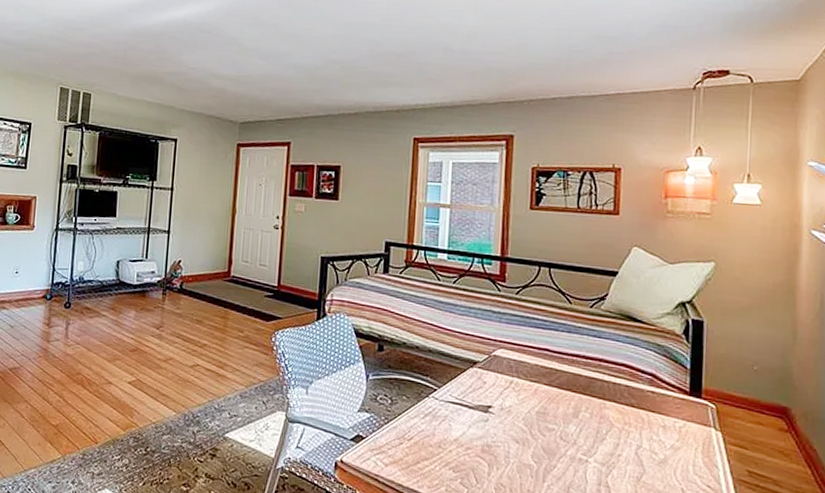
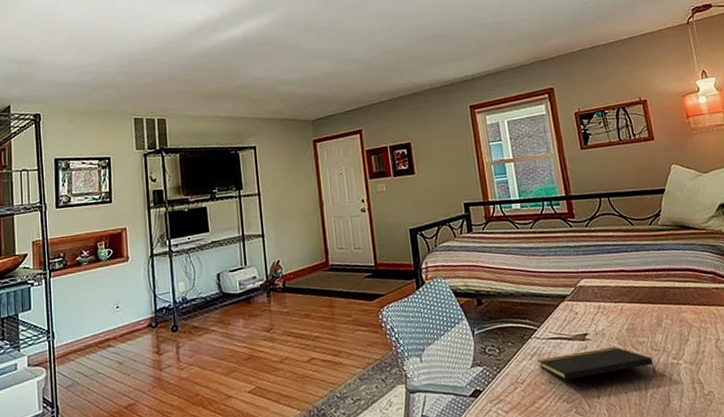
notepad: none [430,420,561,469] -> present [537,347,658,380]

